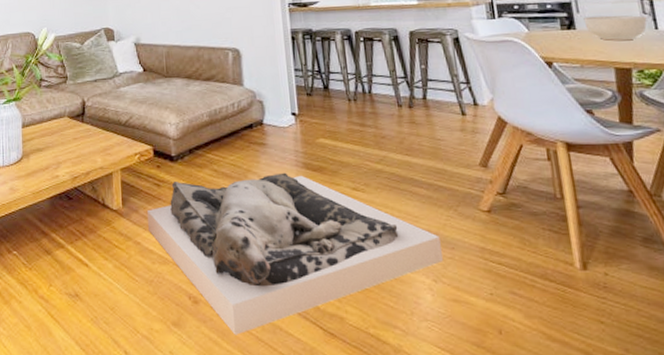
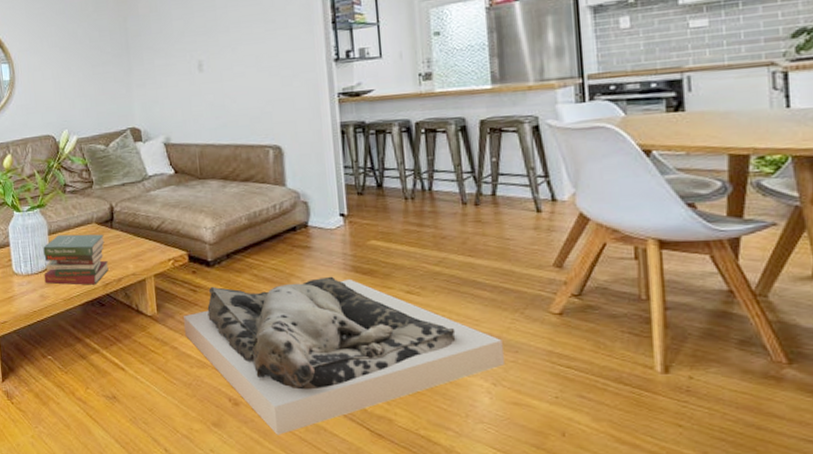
books: none [15,127,78,178] -> present [43,234,109,285]
bowl: present [583,15,648,42] -> none [696,91,777,124]

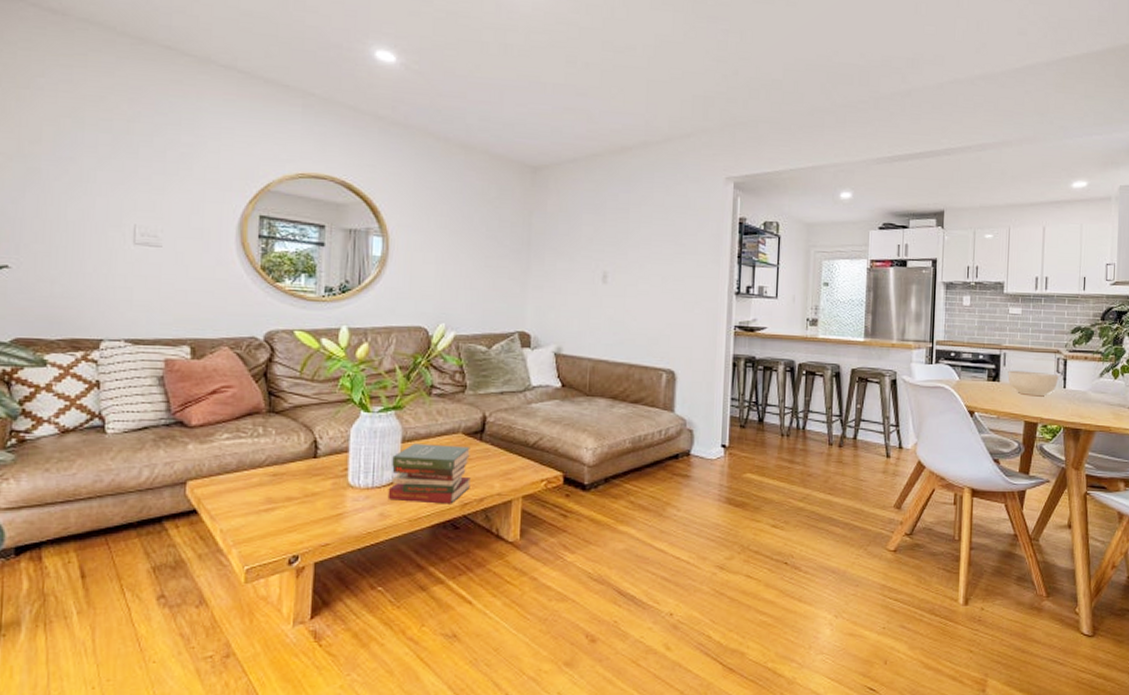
dog bed: present [182,276,506,435] -> none [547,507,848,673]
bowl: none [696,91,777,124] -> present [1007,370,1059,397]

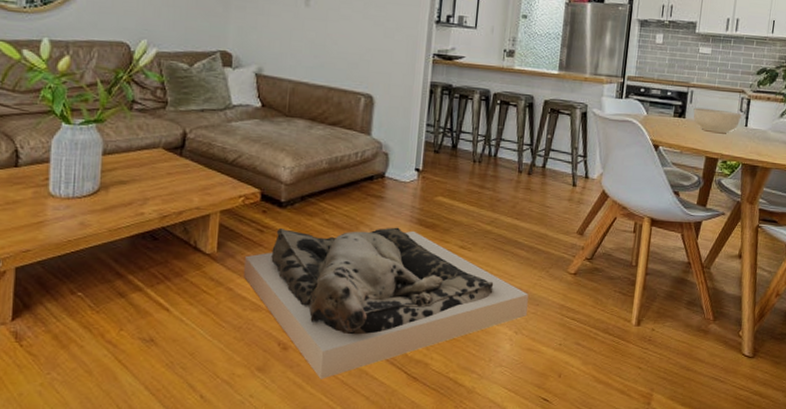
books: present [387,444,471,504] -> none [88,157,170,216]
dog bed: none [547,507,848,673] -> present [243,227,529,379]

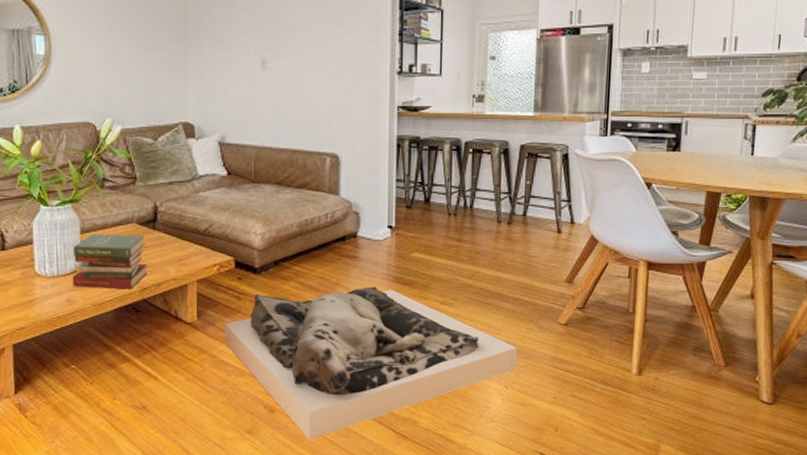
books: none [88,157,170,216] -> present [72,234,147,289]
bowl: present [693,107,742,134] -> none [689,139,746,165]

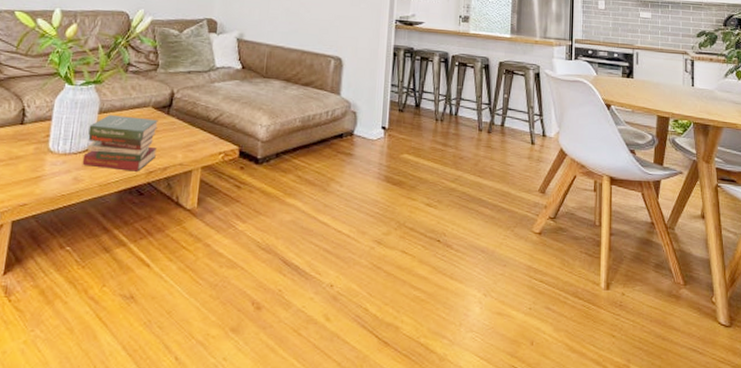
dog bed: present [224,286,518,440] -> none [220,184,496,342]

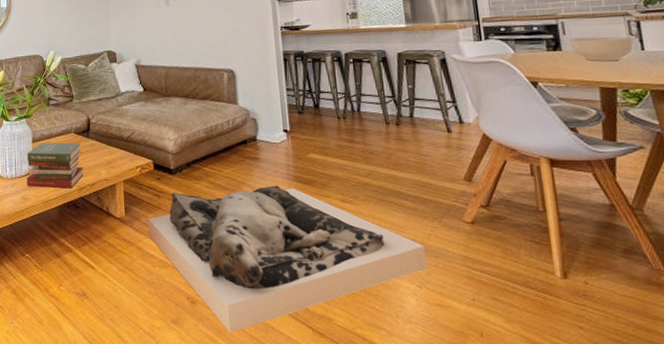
dog bed: none [220,184,496,342] -> present [147,185,428,333]
bowl: none [640,68,687,94] -> present [569,36,634,62]

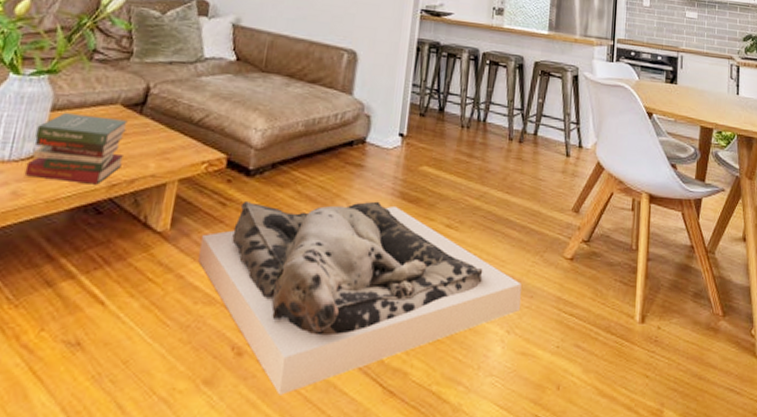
bowl: present [569,36,634,62] -> none [684,73,732,102]

